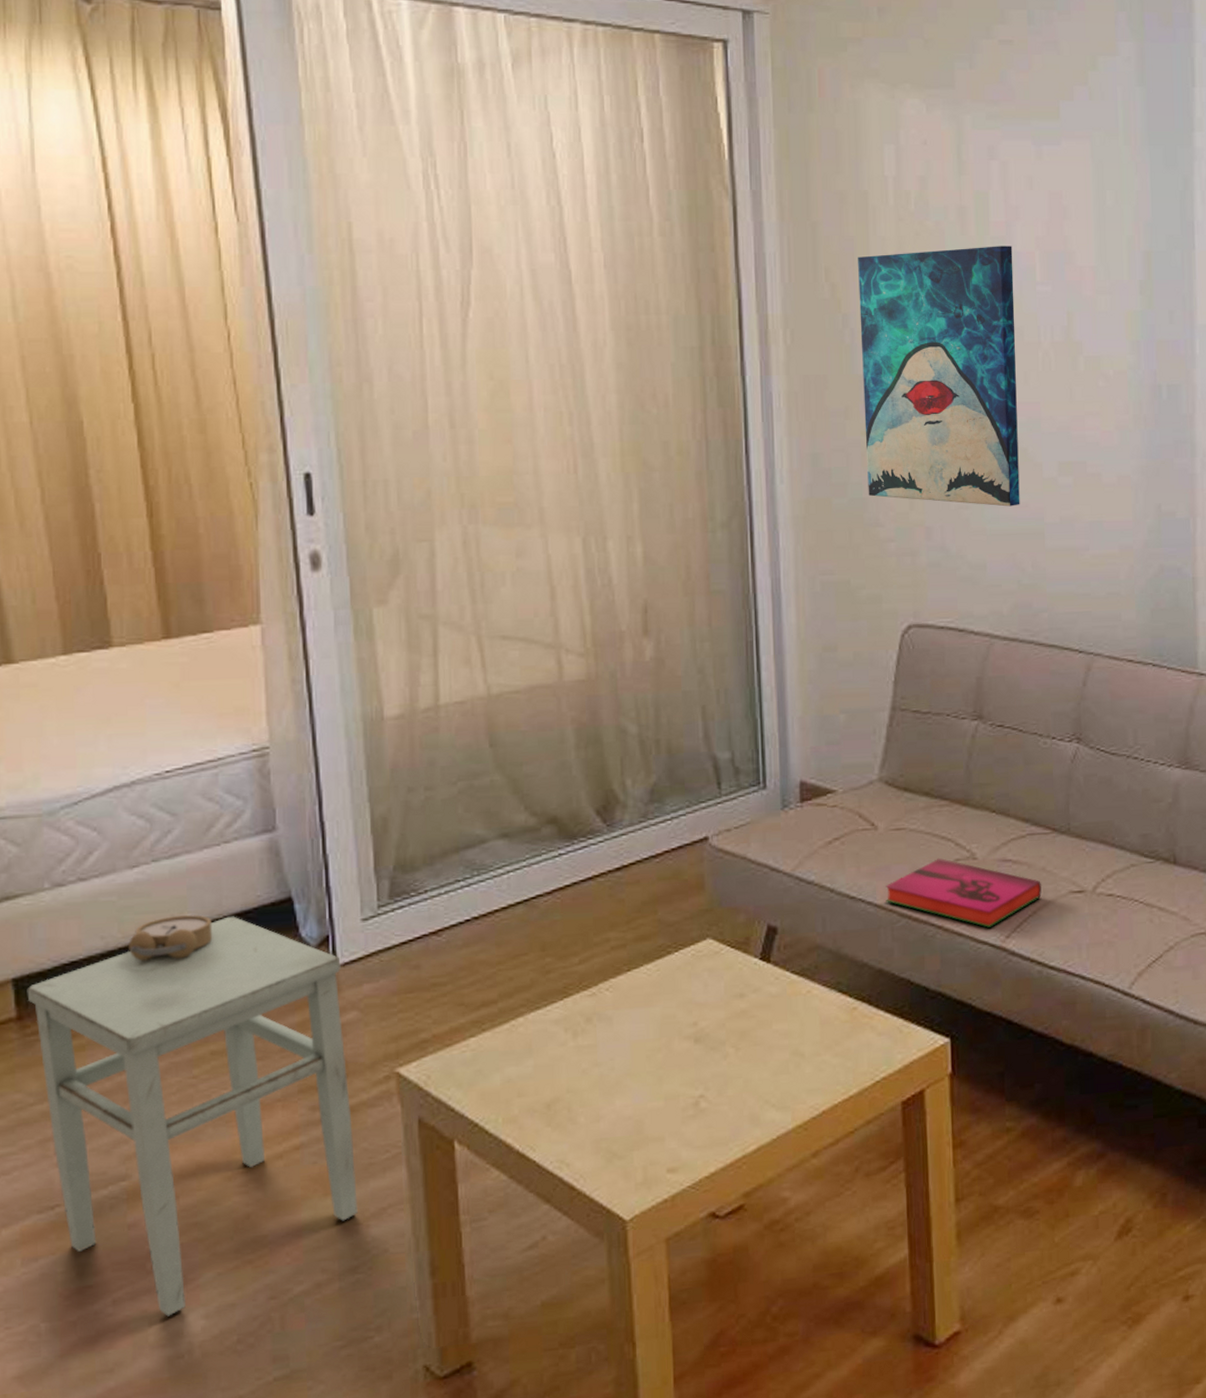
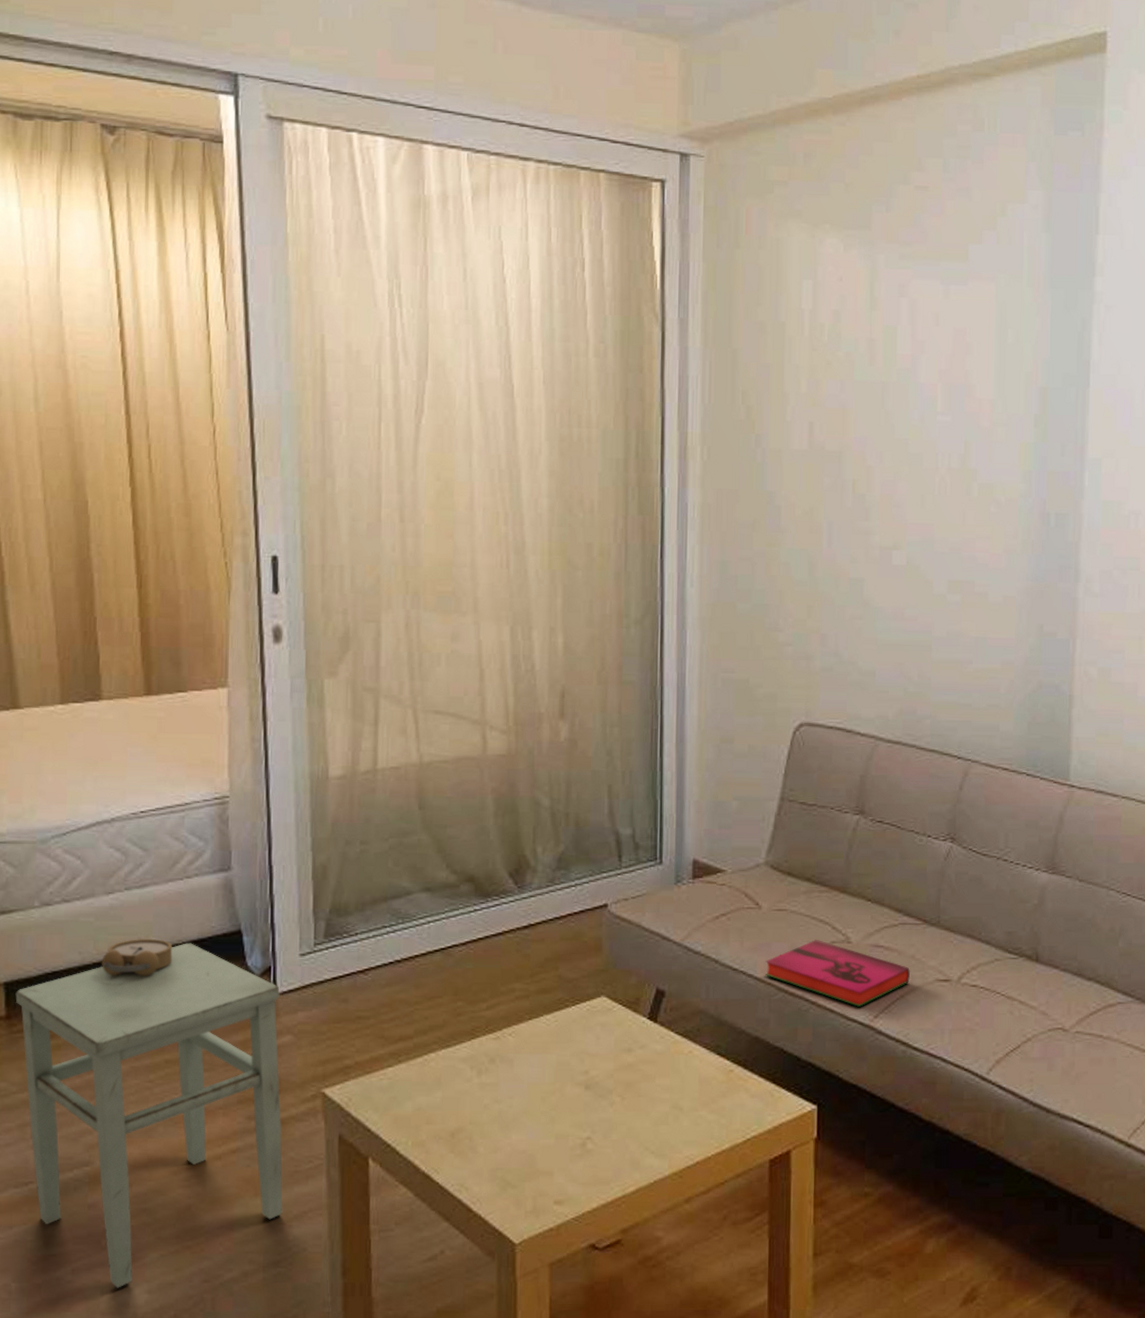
wall art: present [858,246,1020,507] -> none [770,377,917,619]

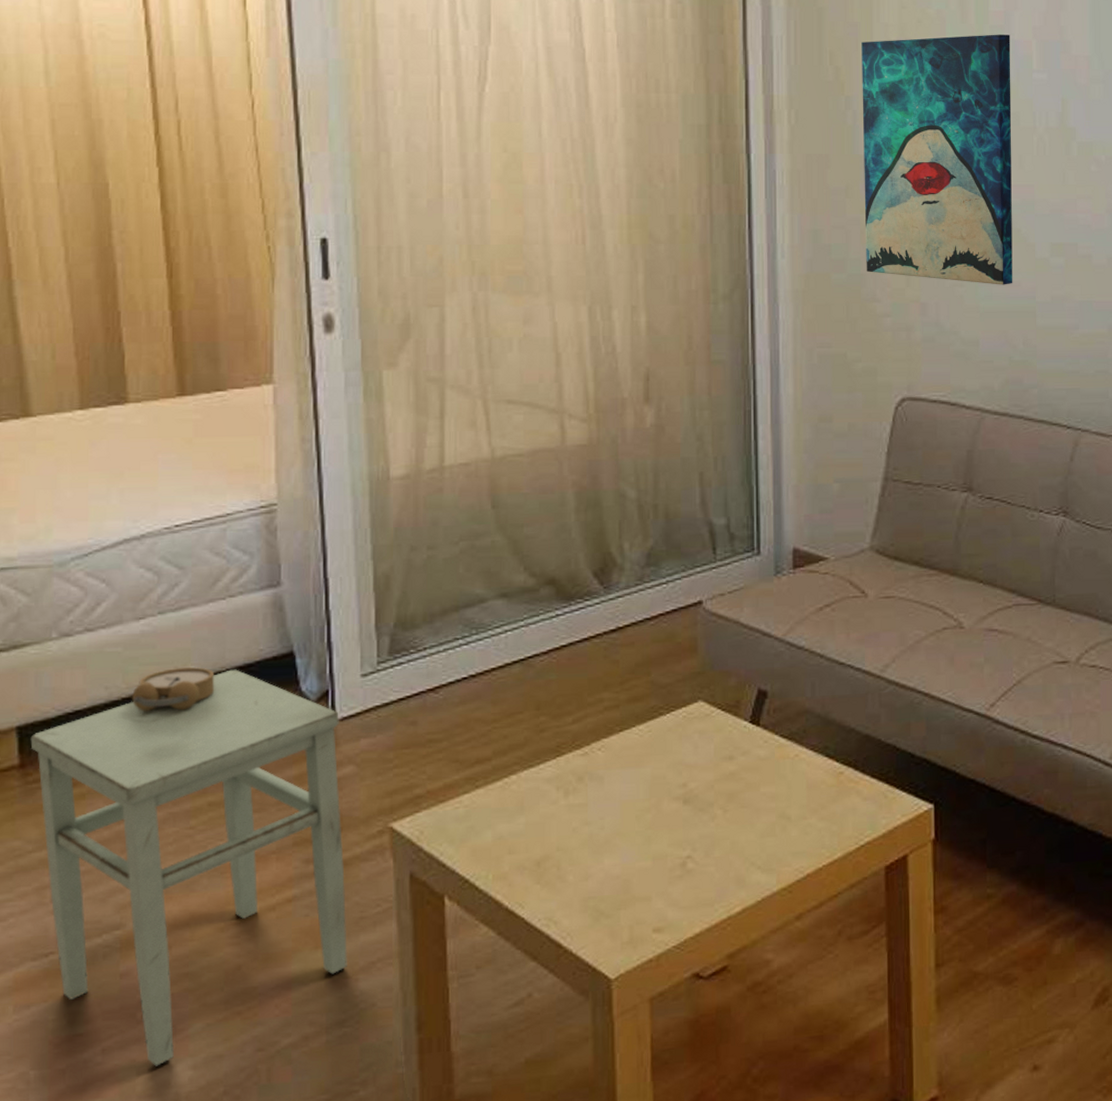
hardback book: present [765,939,910,1007] -> none [874,626,1026,696]
wall art: none [770,377,917,619] -> present [861,34,1013,285]

